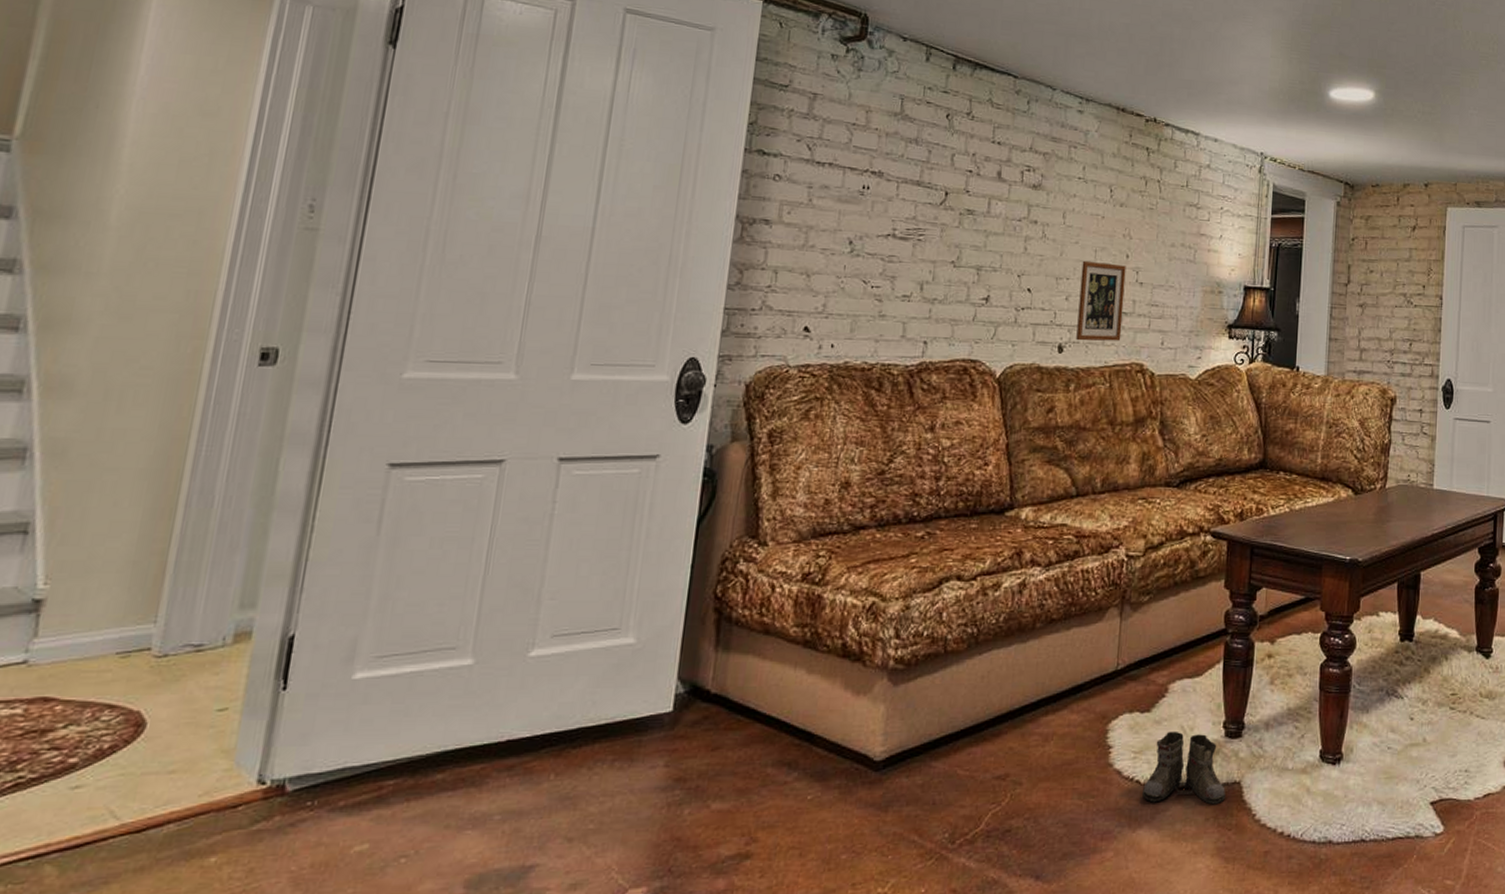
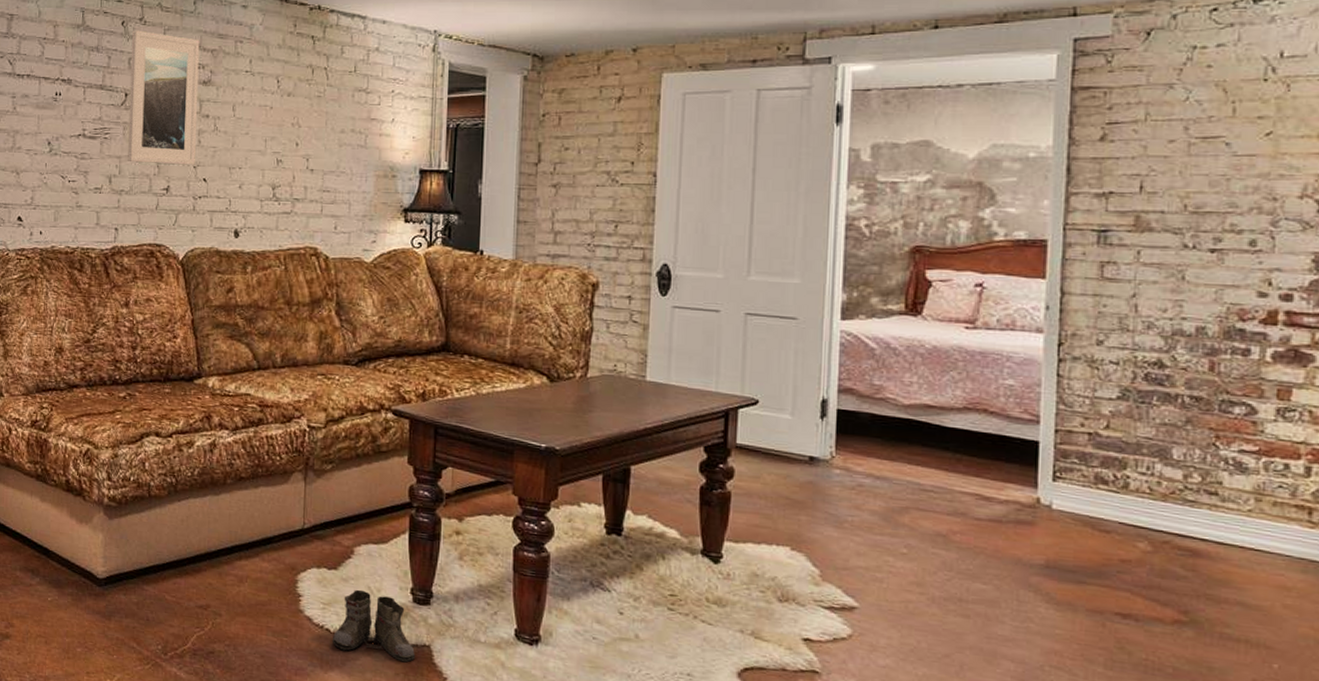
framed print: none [944,125,1032,274] -> present [128,30,200,165]
picture frame: present [1076,260,1126,341] -> none [251,150,296,227]

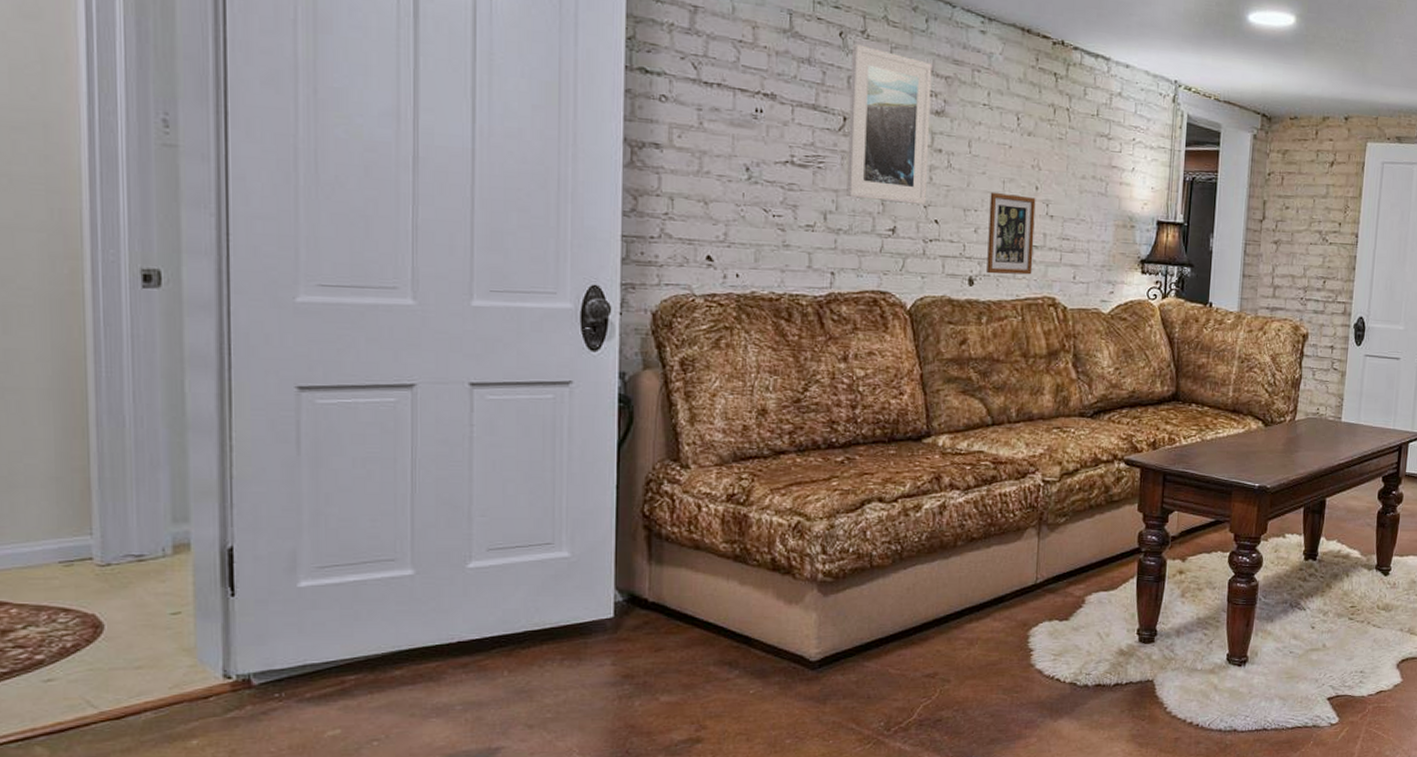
picture frame: none [251,150,296,227] -> present [986,192,1036,275]
boots: present [331,589,416,663] -> none [1061,636,1140,700]

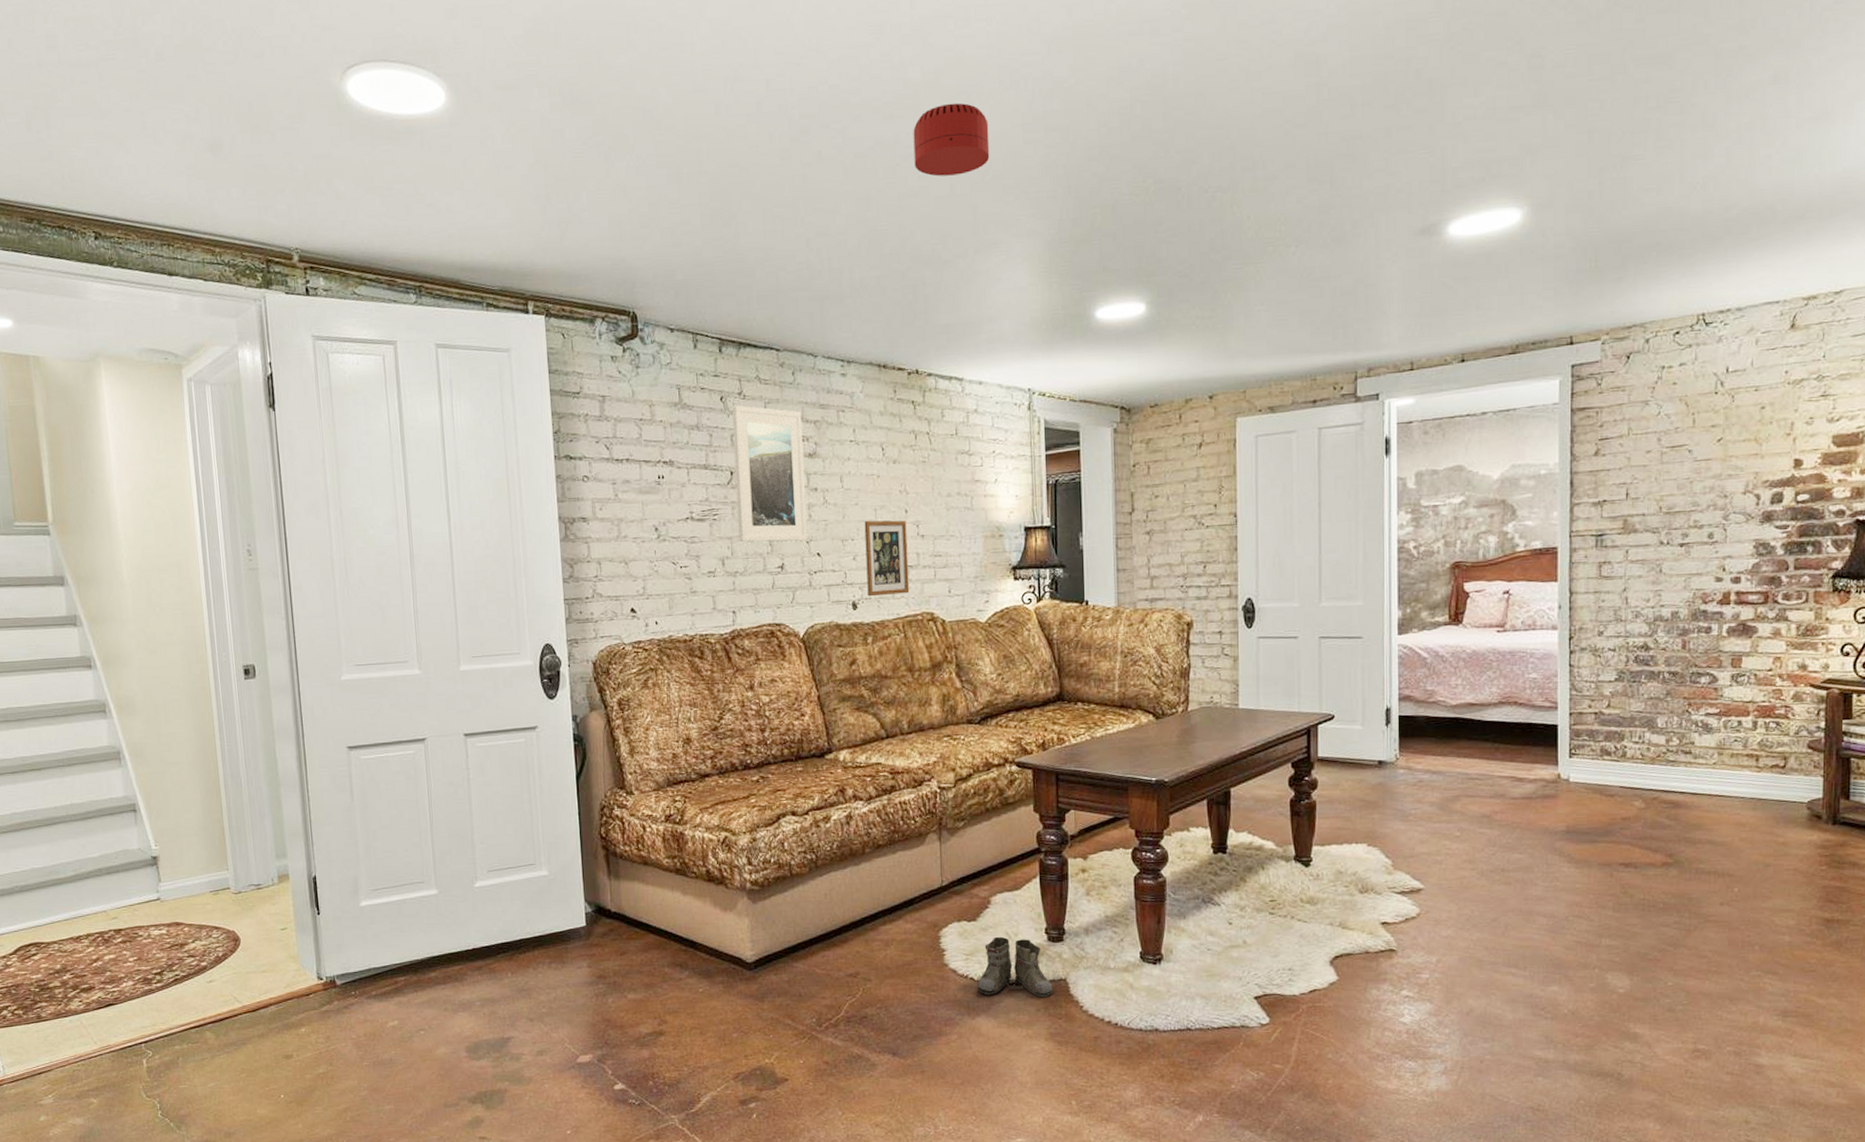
boots: none [1061,636,1140,700] -> present [976,936,1054,998]

